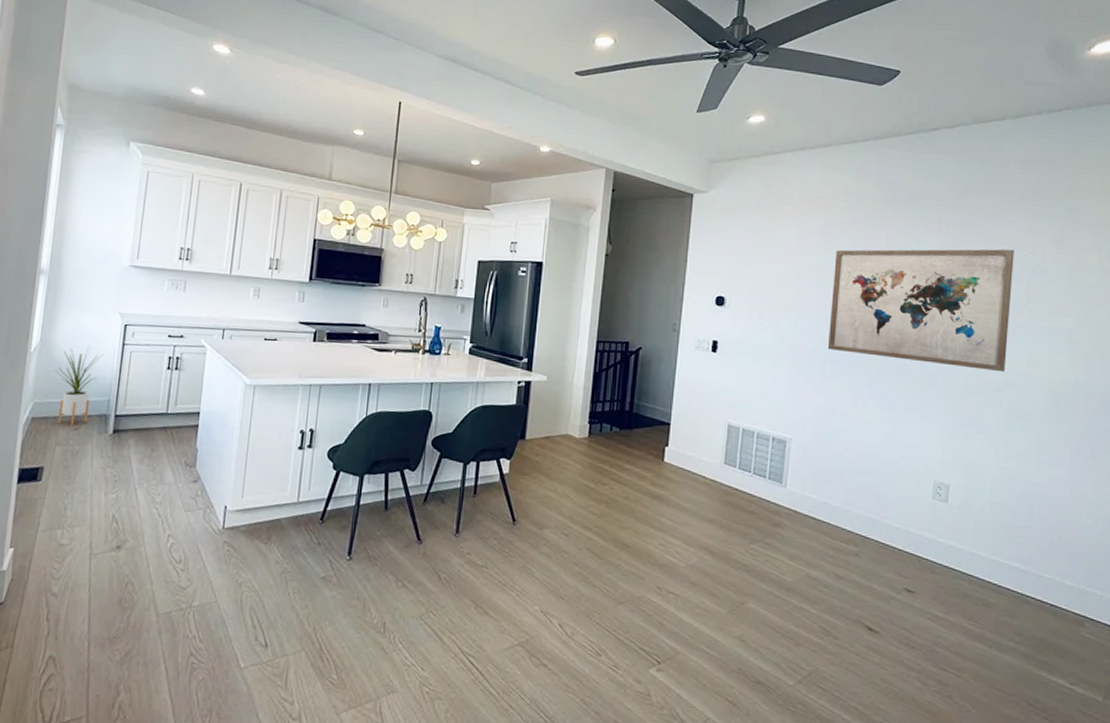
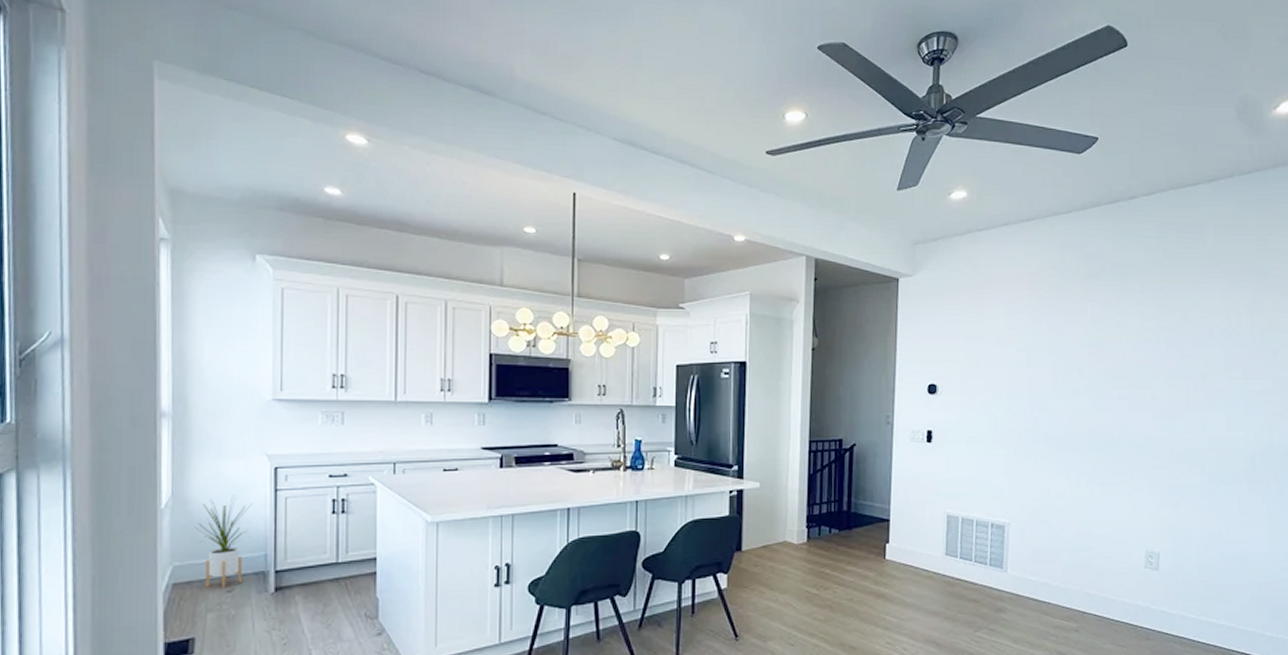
wall art: present [827,249,1014,372] -> none [1040,316,1212,438]

